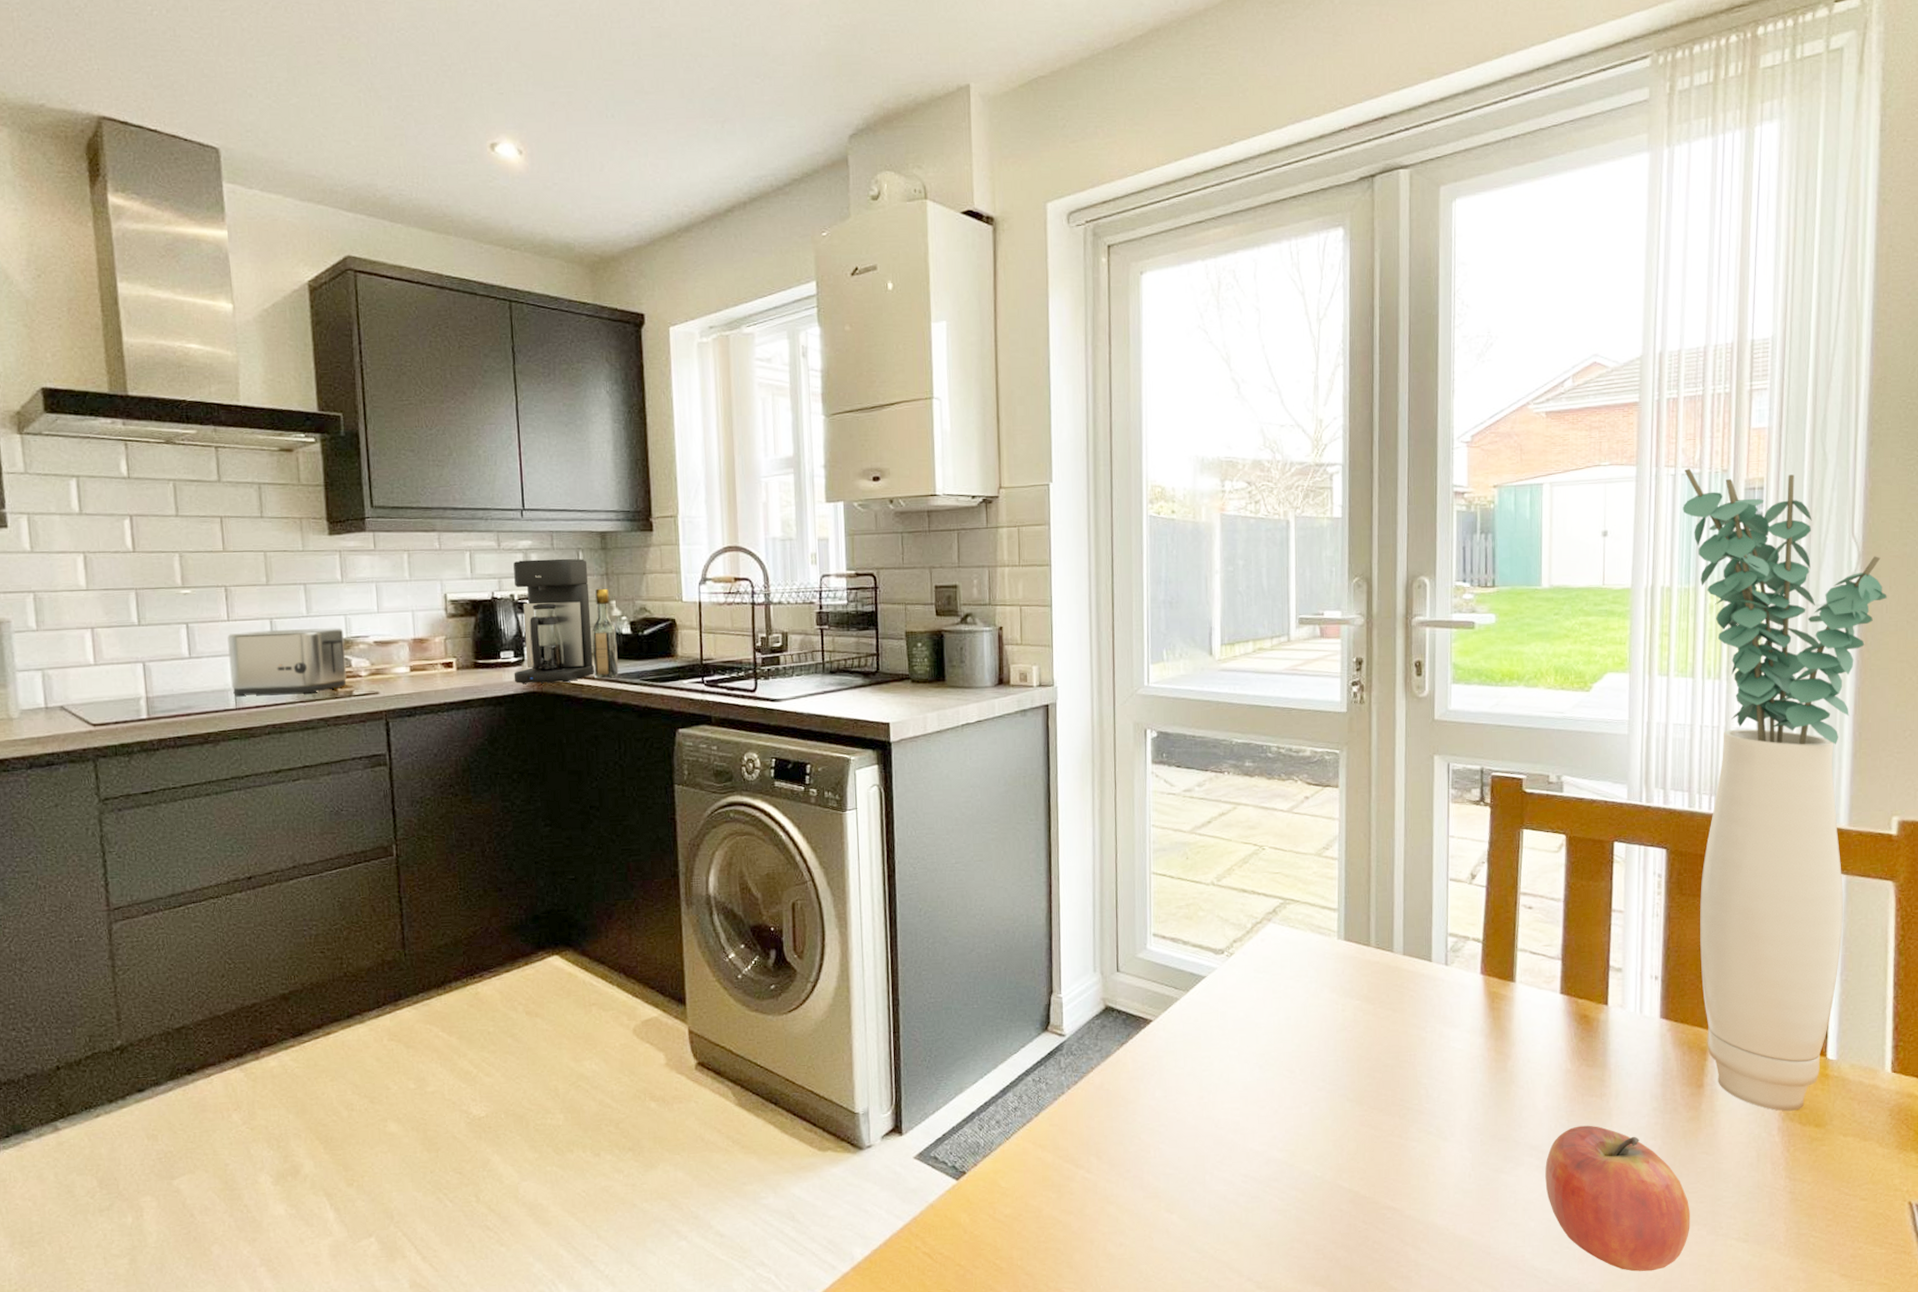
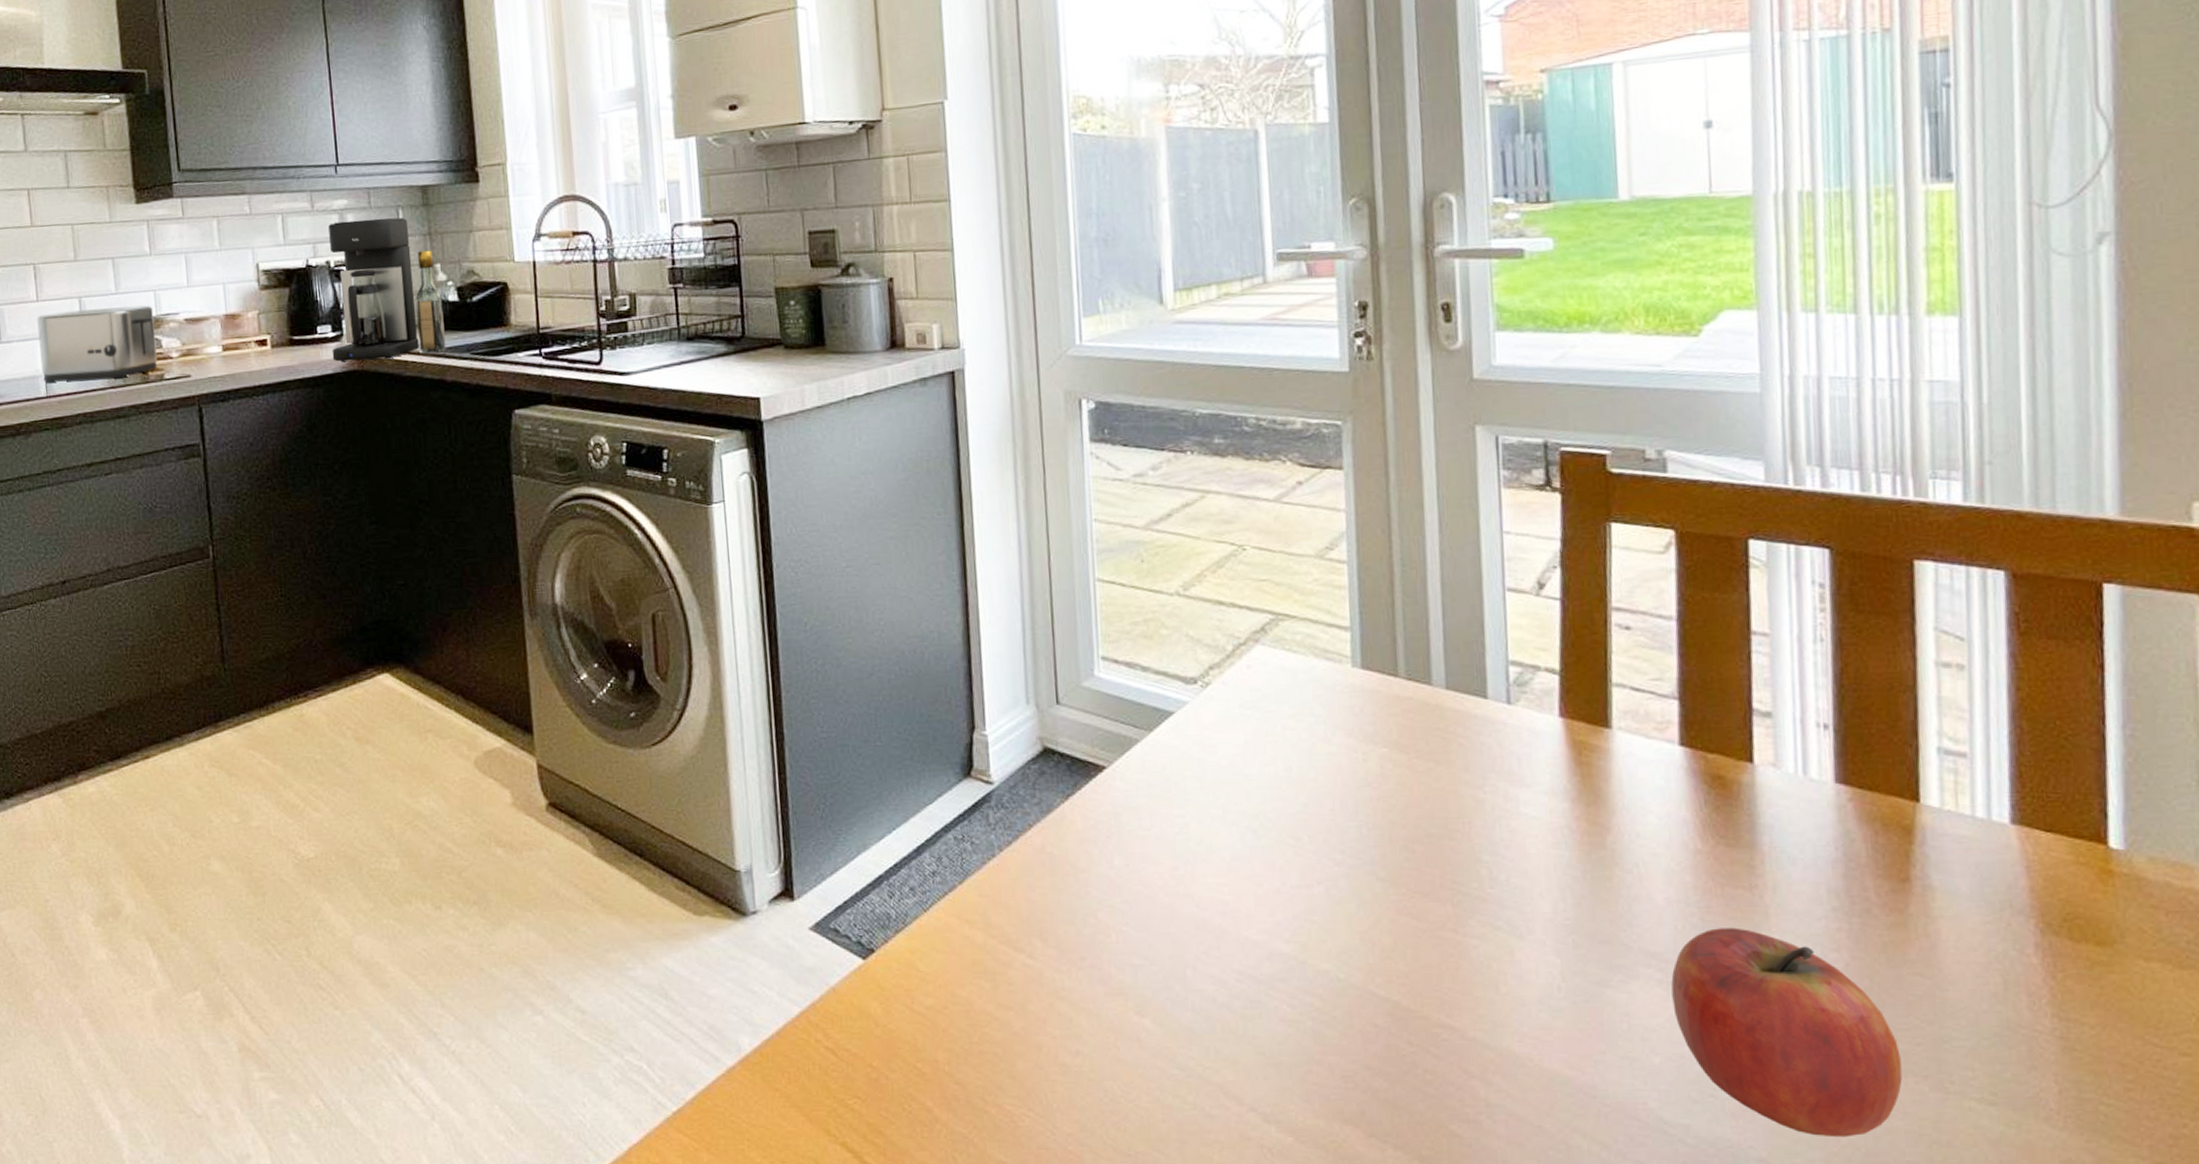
vase: present [1682,468,1887,1111] -> none [1824,29,2161,921]

